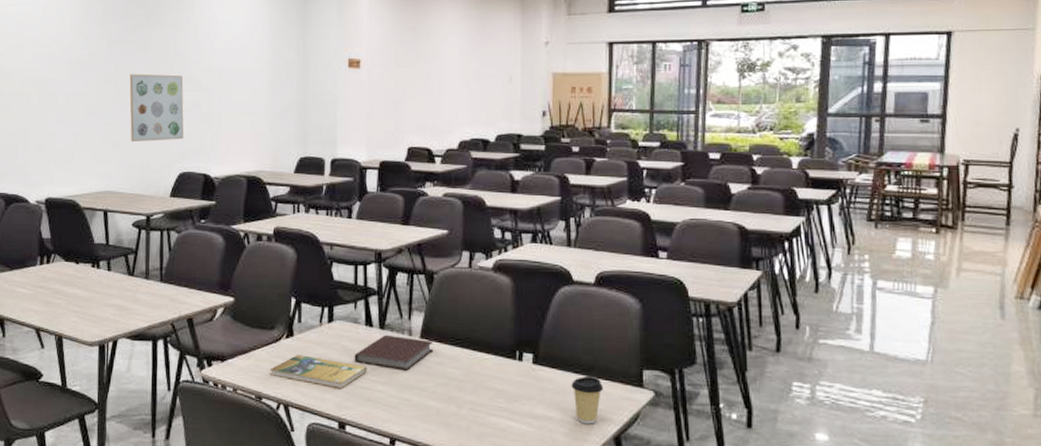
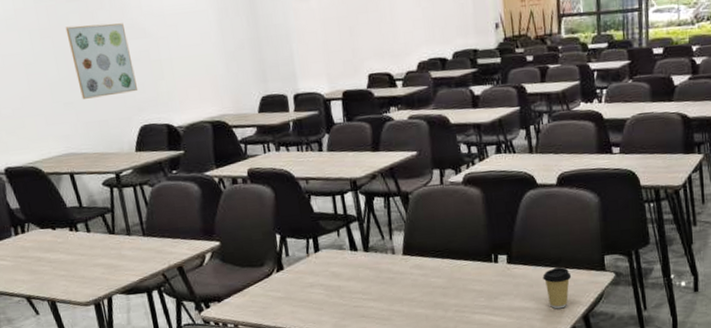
booklet: present [269,355,367,389] -> none [266,285,358,311]
notebook: present [354,334,434,371] -> none [343,256,417,286]

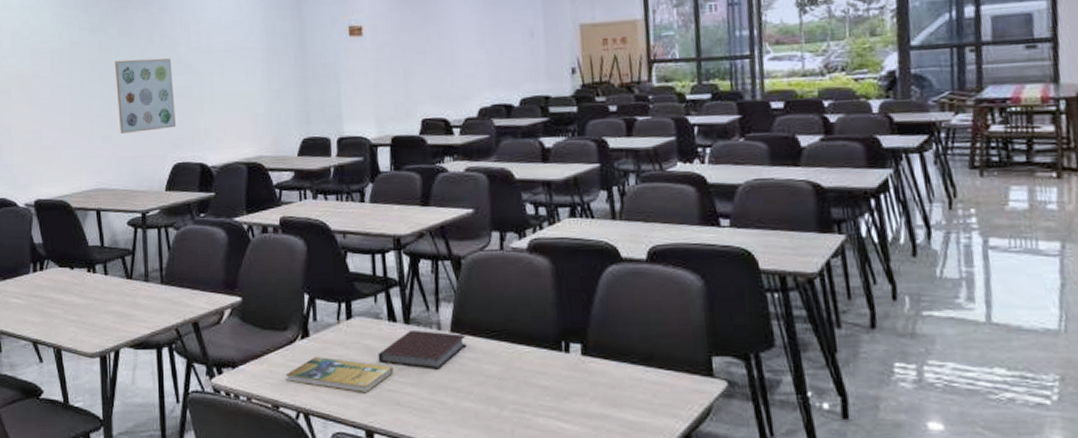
booklet: none [266,285,358,311] -> present [285,357,394,394]
notebook: none [343,256,417,286] -> present [378,329,467,370]
coffee cup: present [543,267,572,309] -> none [628,366,668,422]

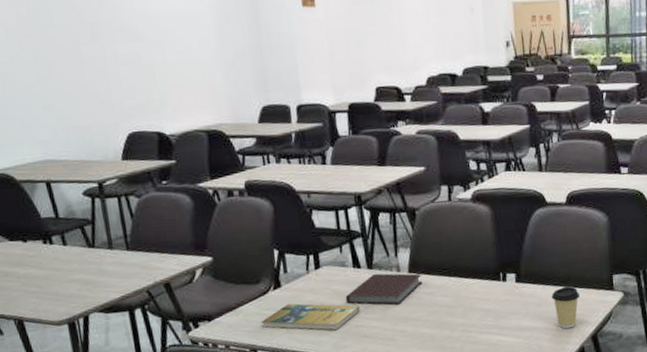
wall art: present [114,58,175,133] -> none [47,24,126,103]
coffee cup: none [628,366,668,422] -> present [551,286,581,329]

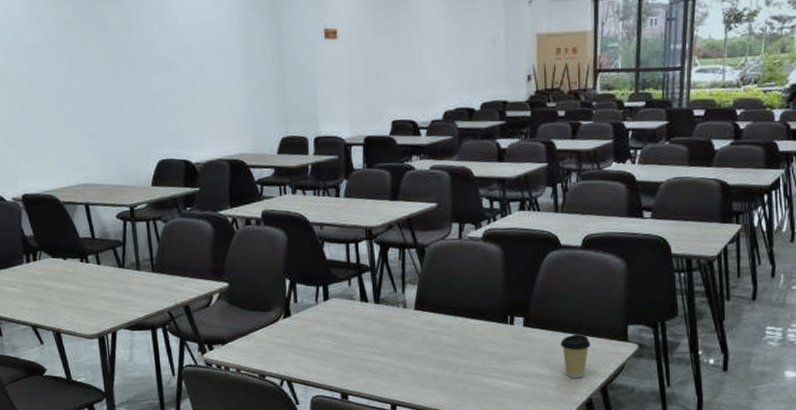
booklet: present [261,303,360,331] -> none [270,333,365,363]
notebook: present [345,273,423,305] -> none [351,308,428,341]

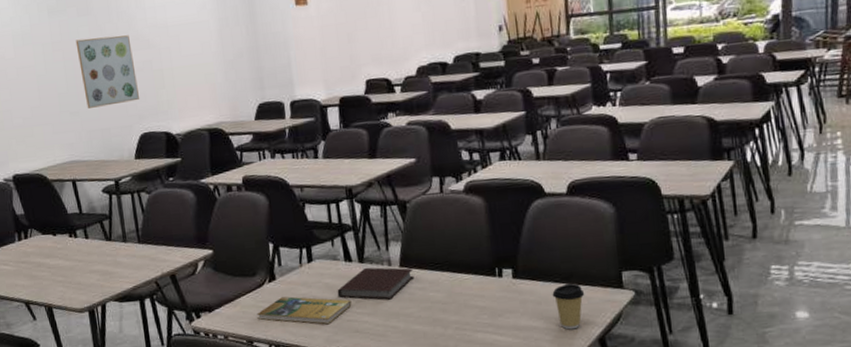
wall art: none [93,56,158,130] -> present [75,35,139,108]
booklet: none [270,333,365,363] -> present [257,296,352,325]
notebook: none [351,308,428,341] -> present [337,267,414,300]

